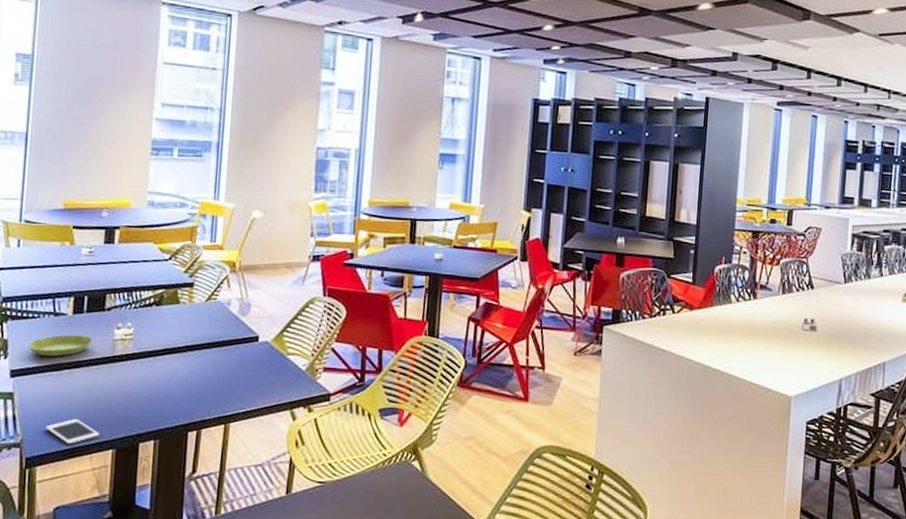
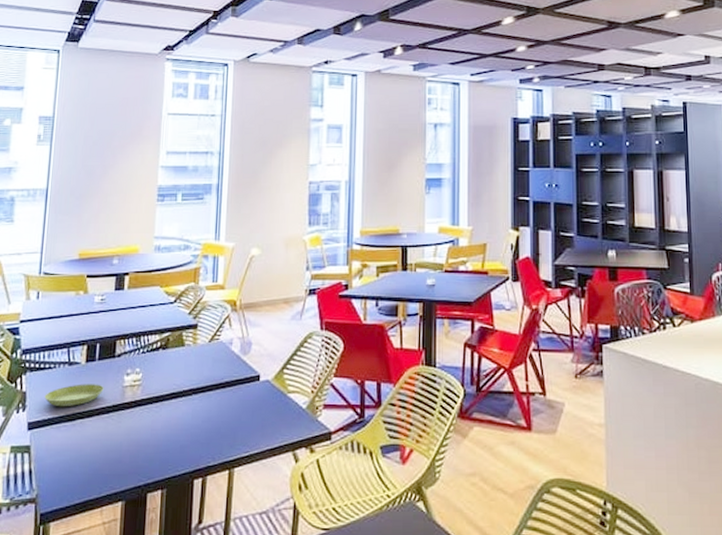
cell phone: present [45,419,100,445] -> none [59,471,110,498]

